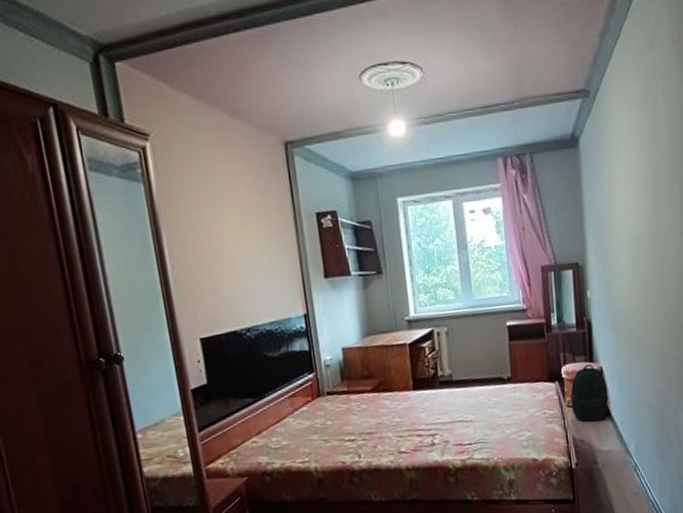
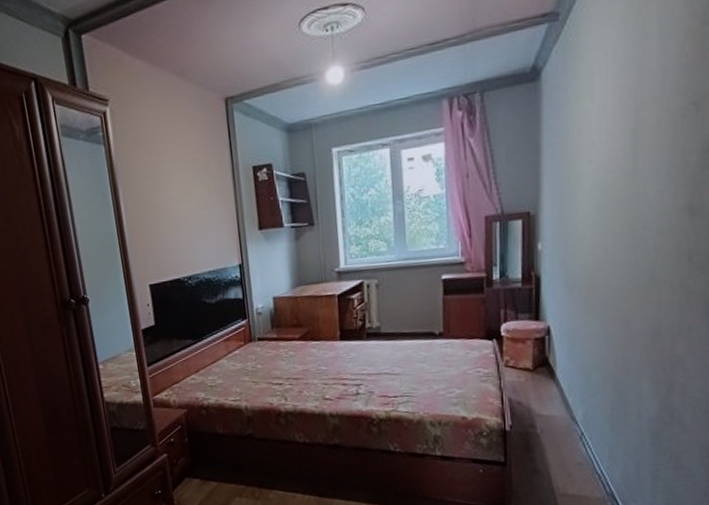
backpack: present [570,364,609,422] -> none [509,322,555,385]

